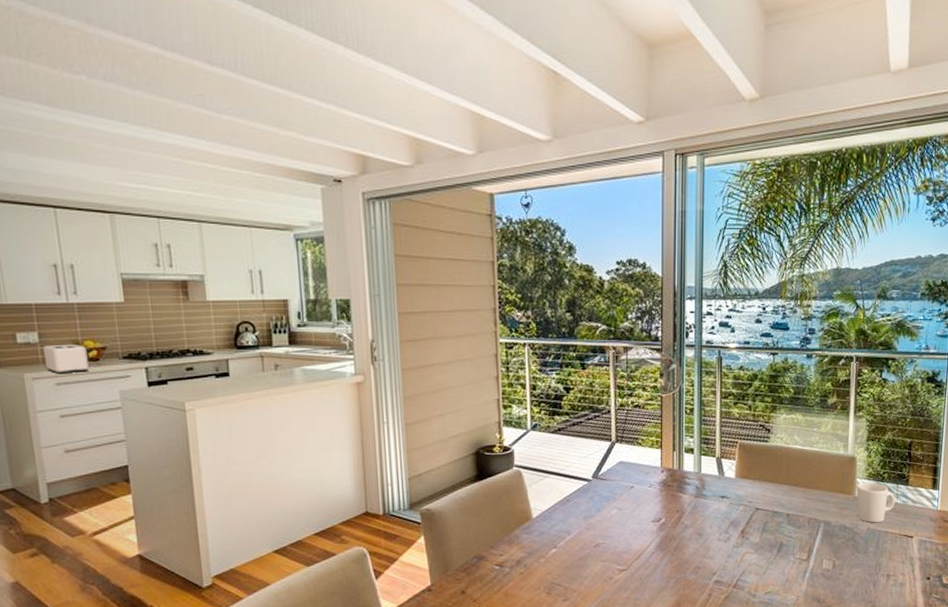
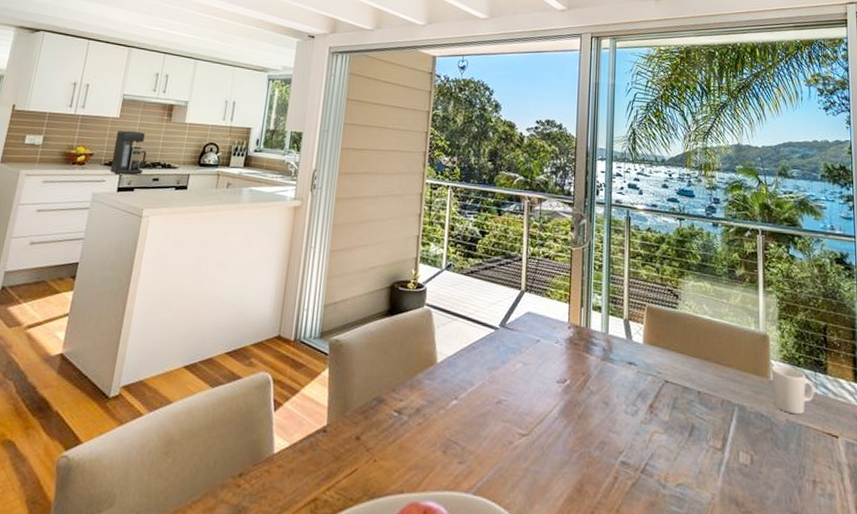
toaster: present [42,343,89,374] -> none [39,148,78,174]
coffee maker: none [126,316,173,368] -> present [110,130,147,175]

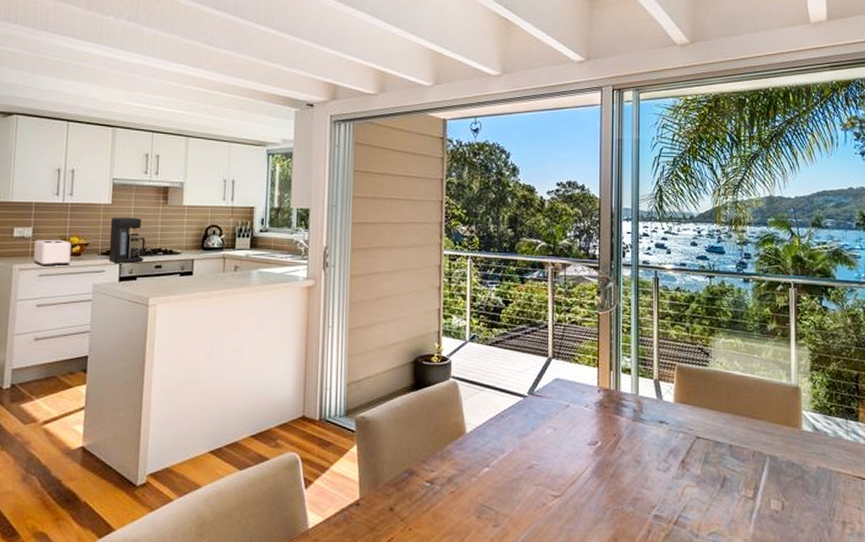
toaster: none [39,148,78,174] -> present [33,239,72,267]
mug: present [771,364,815,415] -> none [803,415,846,461]

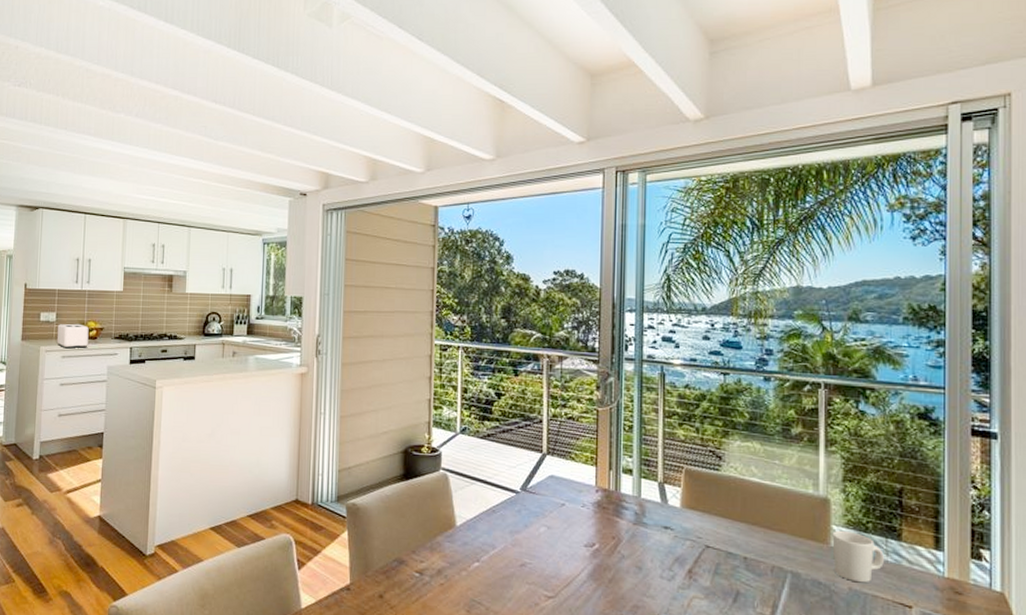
coffee maker: present [108,217,146,264] -> none [120,303,153,348]
mug: none [803,415,846,461] -> present [832,530,885,583]

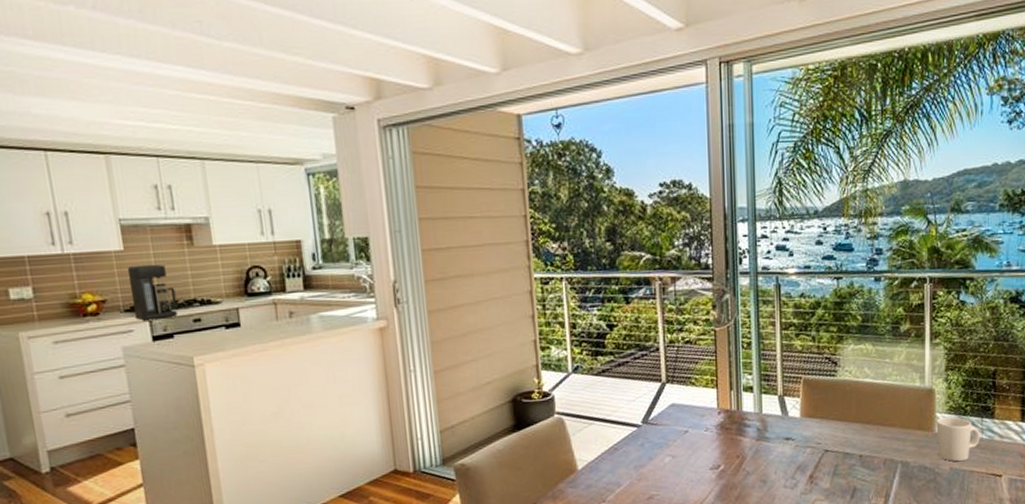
toaster: present [56,323,89,349] -> none [37,297,89,332]
coffee maker: none [120,303,153,348] -> present [127,264,179,321]

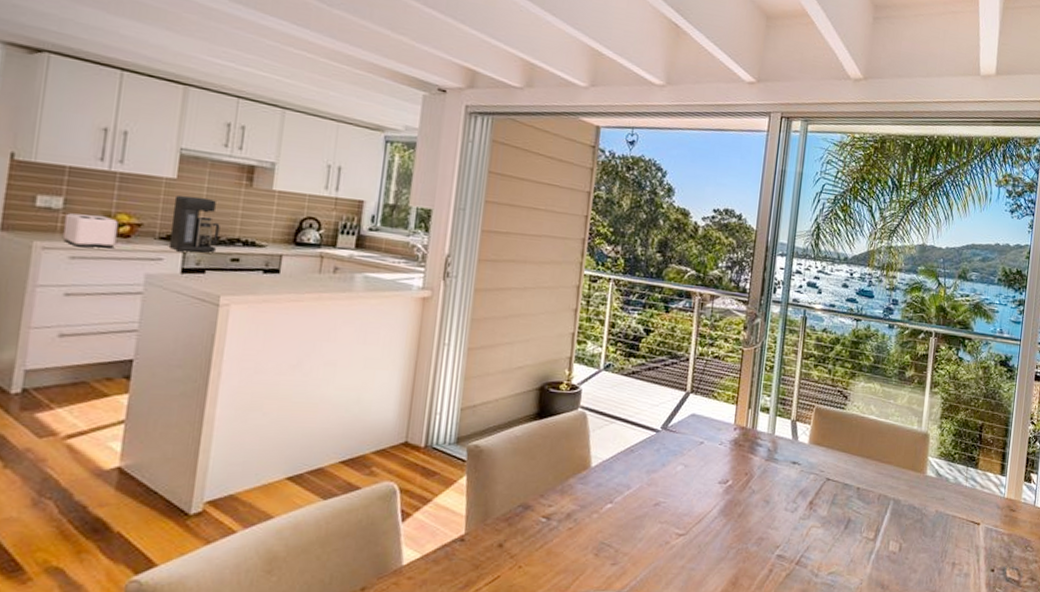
toaster: none [37,297,89,332] -> present [62,213,118,249]
mug: present [936,416,981,462] -> none [926,461,965,506]

